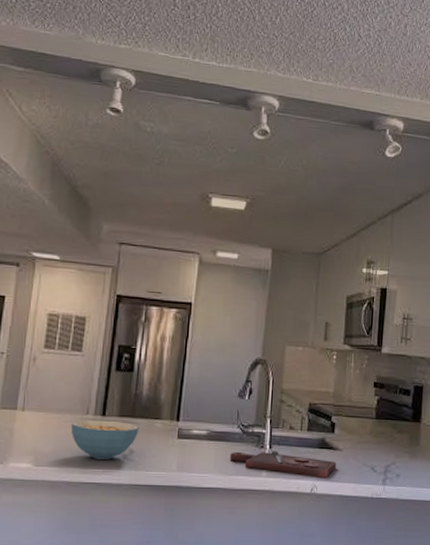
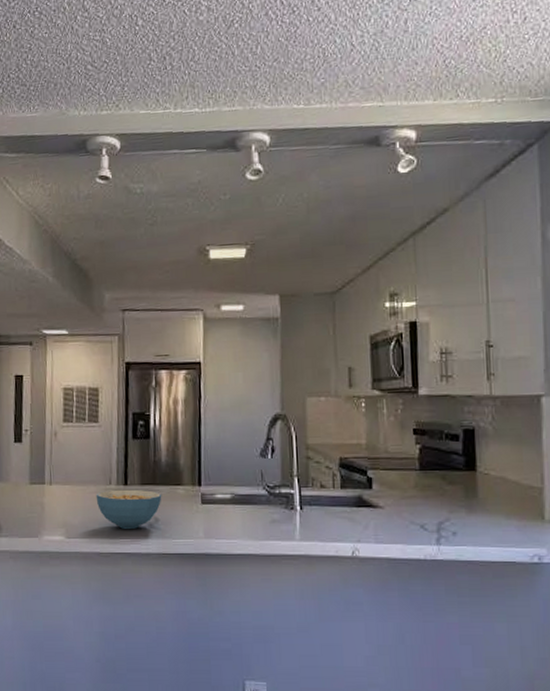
cutting board: present [229,451,336,479] -> none [258,512,378,540]

